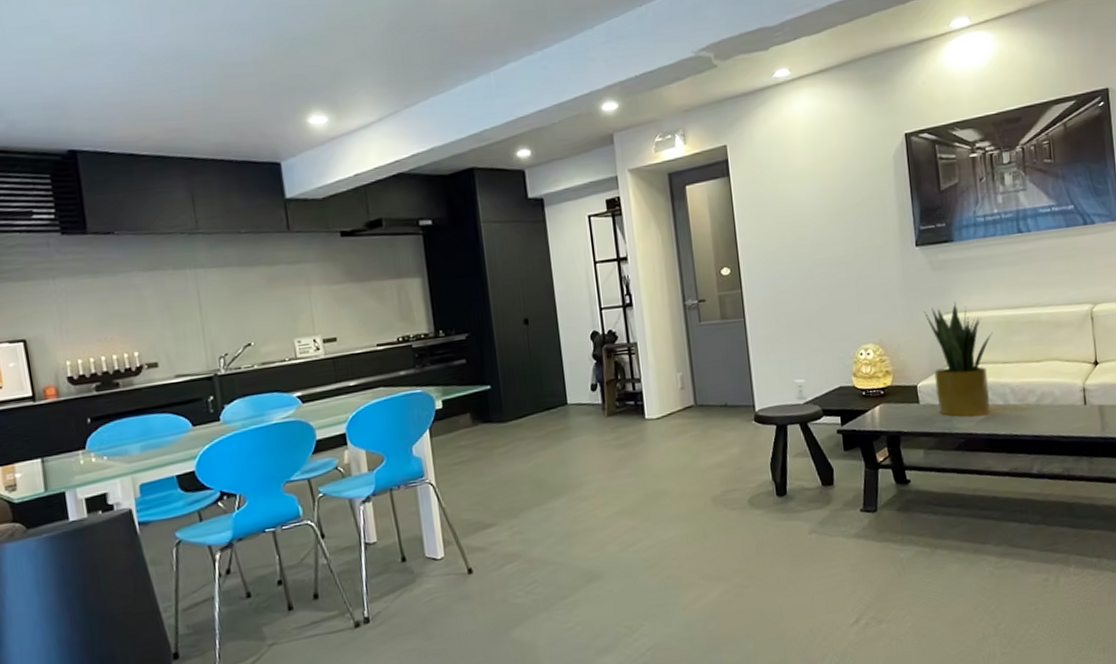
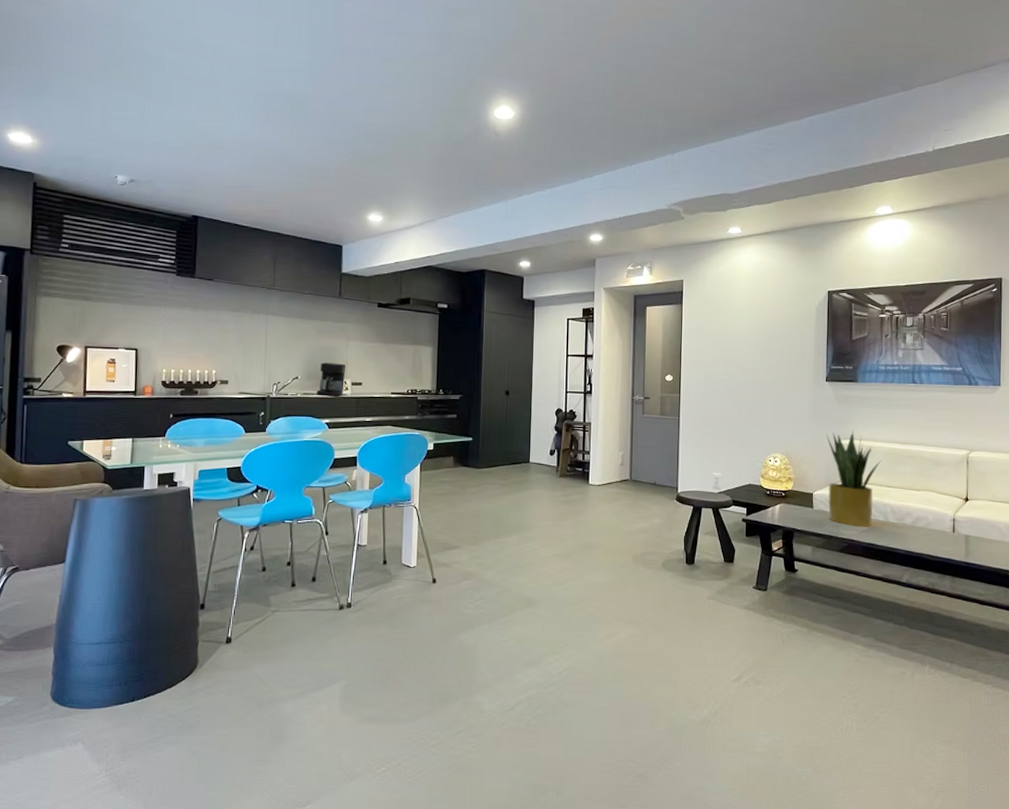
coffee maker: none [278,316,314,363] -> present [316,362,346,397]

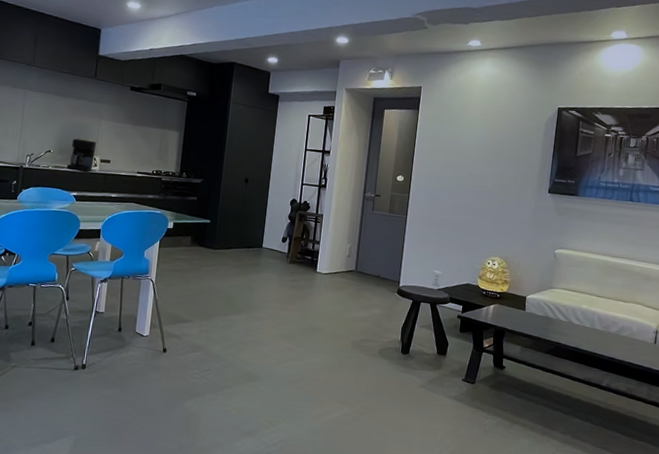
planter: present [826,430,882,527] -> none [539,241,594,332]

